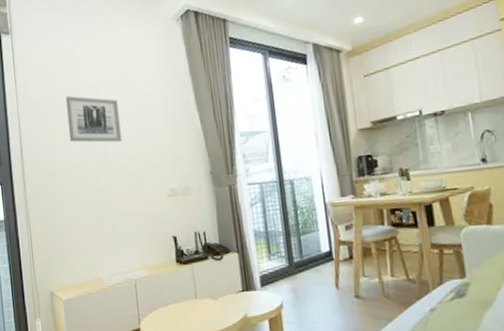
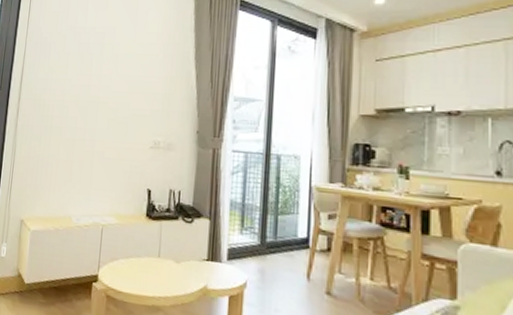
wall art: present [65,95,123,143] -> none [67,33,120,86]

